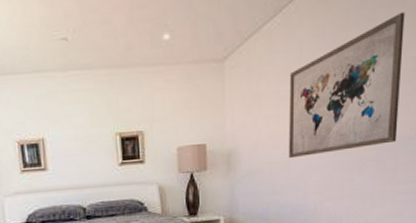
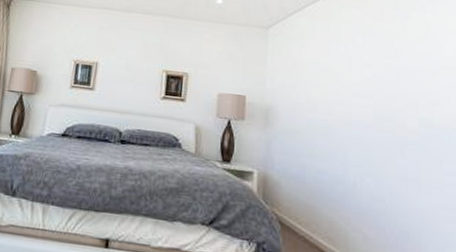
wall art: present [289,12,405,159] -> none [327,17,440,131]

